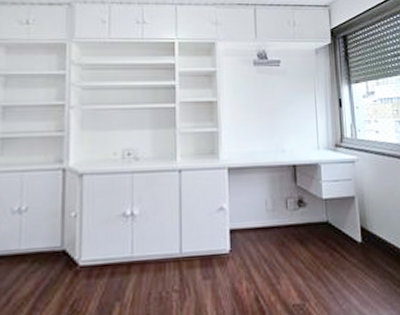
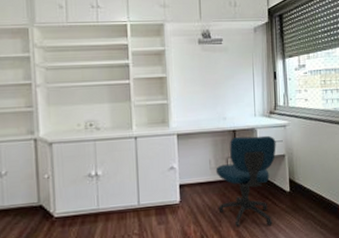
office chair: none [273,172,344,285] -> present [215,135,276,227]

